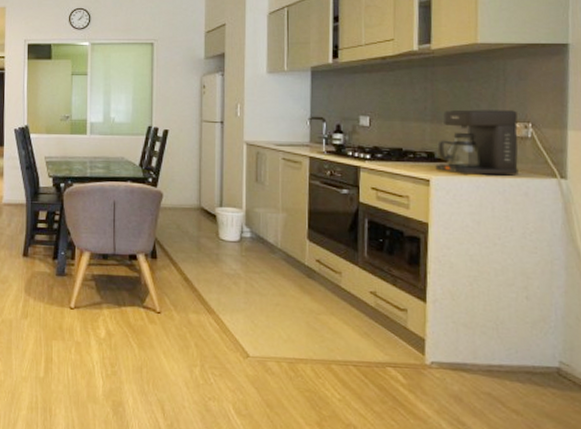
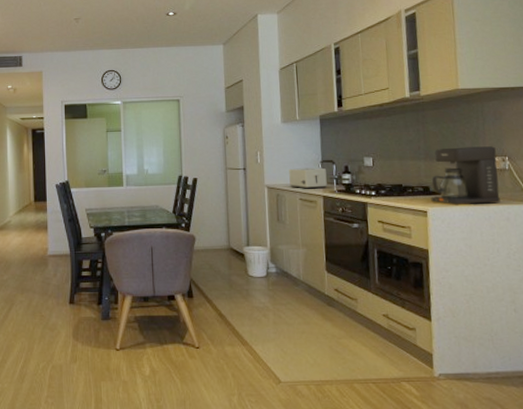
toaster: none [272,124,315,149] -> present [289,167,327,189]

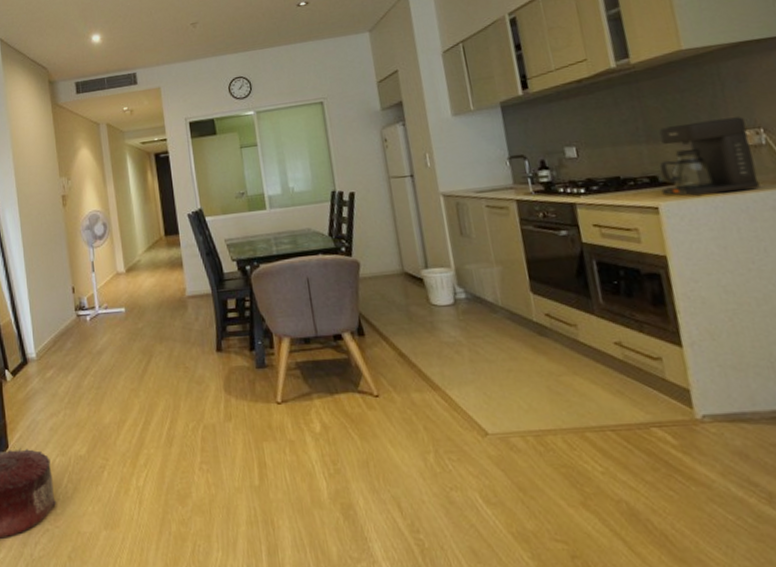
toaster: present [289,167,327,189] -> none [468,165,520,194]

